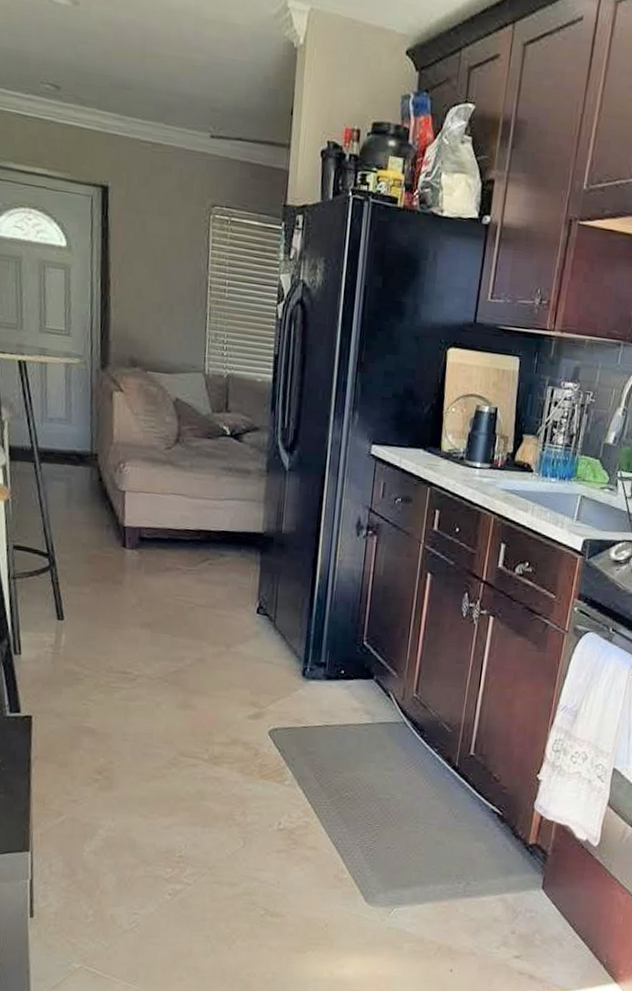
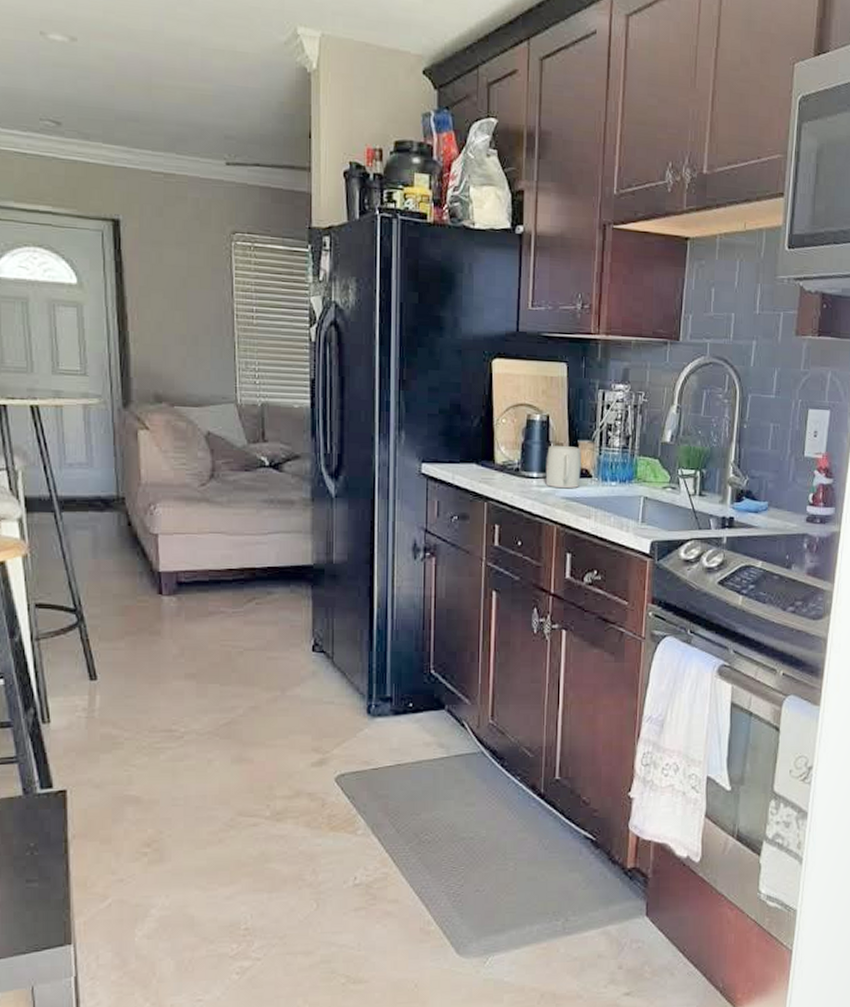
mug: none [487,437,525,482] -> present [545,445,581,489]

